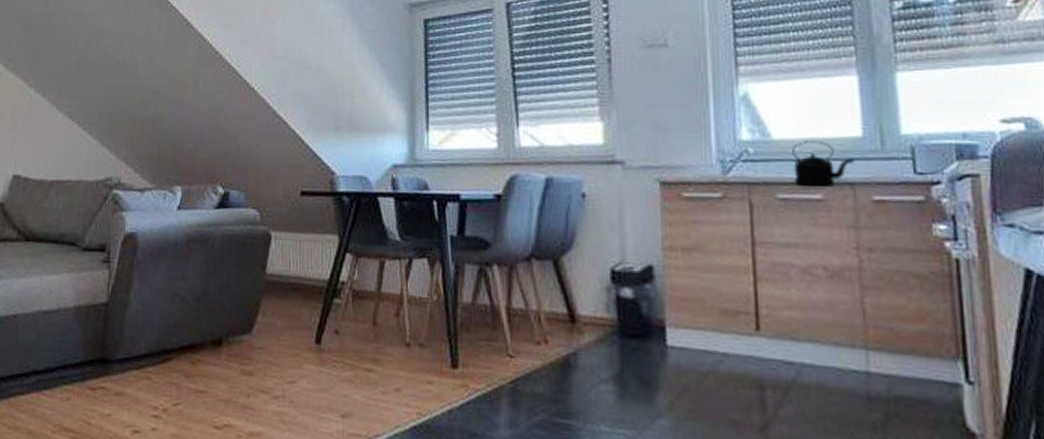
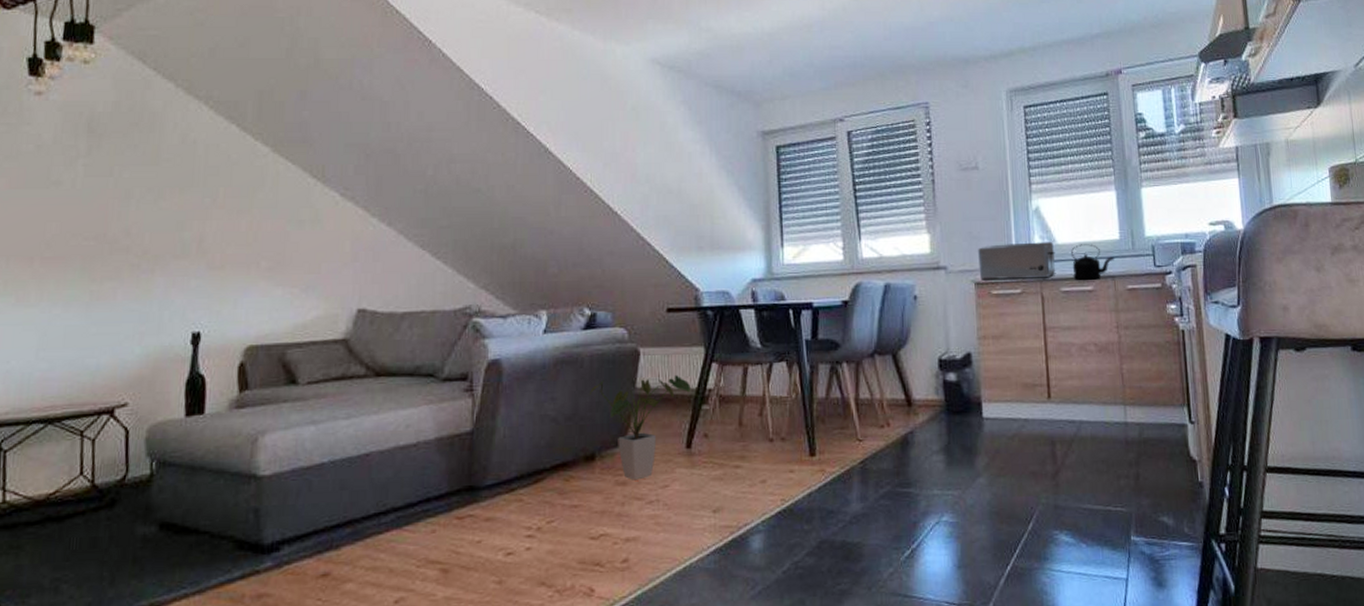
house plant: none [218,262,323,372] -> present [589,375,692,480]
toaster: none [665,136,770,183] -> present [978,242,1055,282]

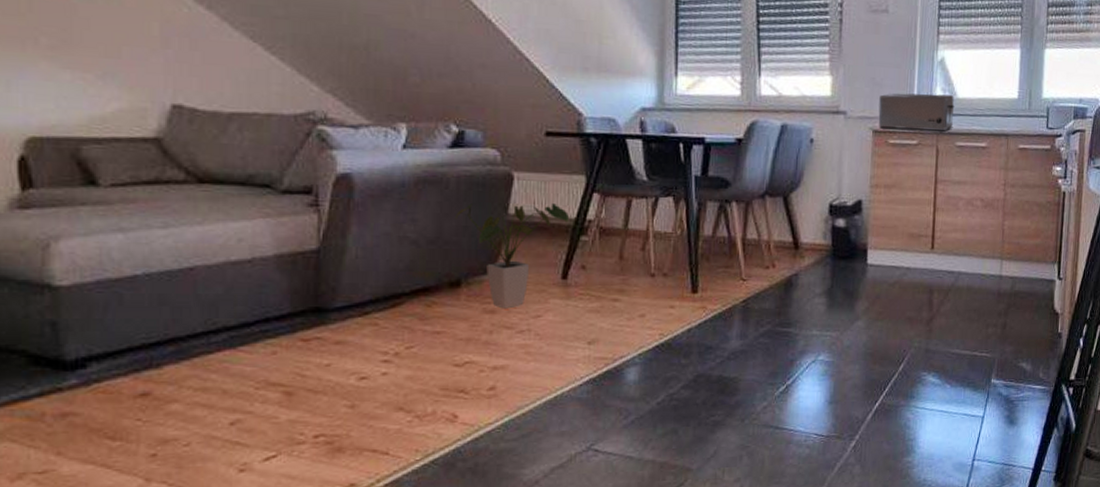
kettle: present [1070,244,1114,280] -> none [969,100,1010,137]

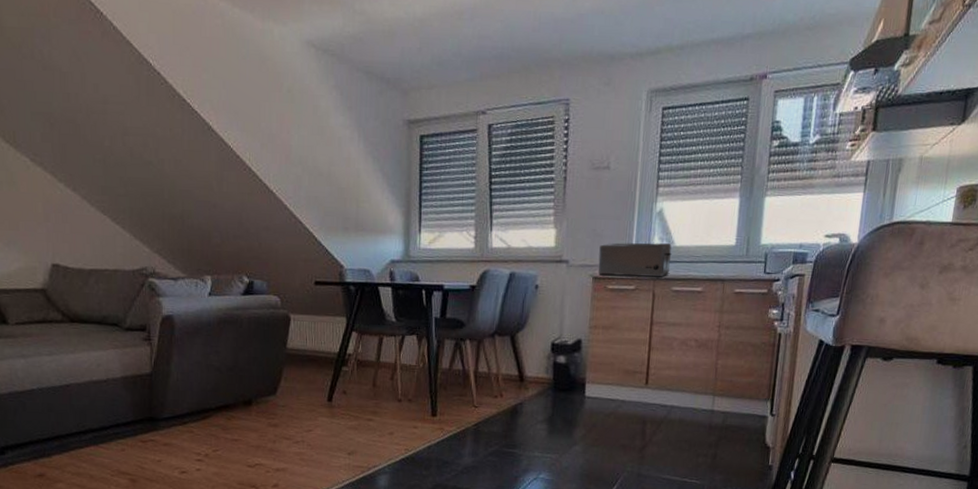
house plant: present [454,203,570,309] -> none [247,339,334,424]

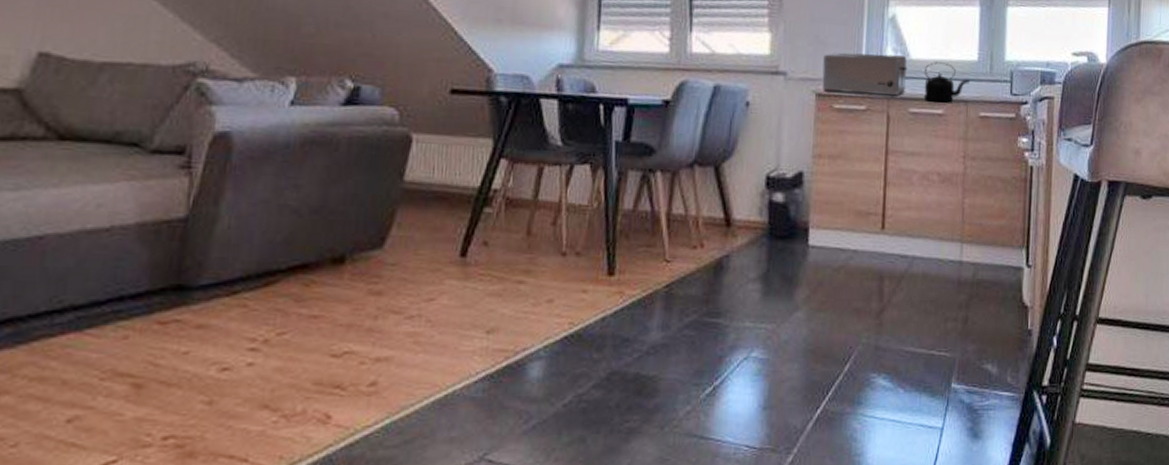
kettle: none [686,247,727,282] -> present [924,62,970,103]

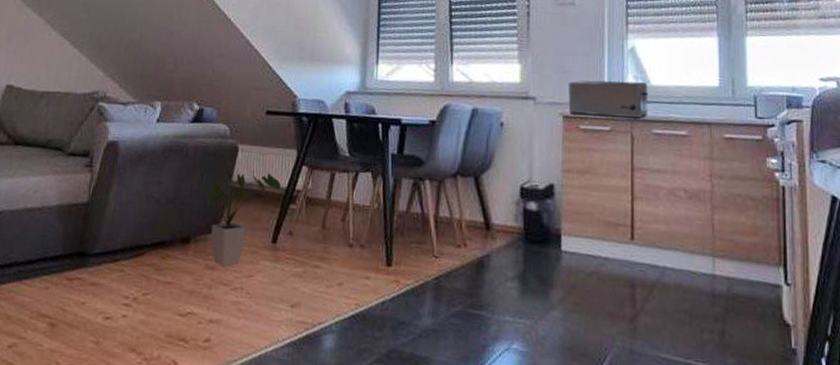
house plant: none [343,168,473,291] -> present [190,170,282,267]
kettle: present [924,62,970,103] -> none [665,87,712,125]

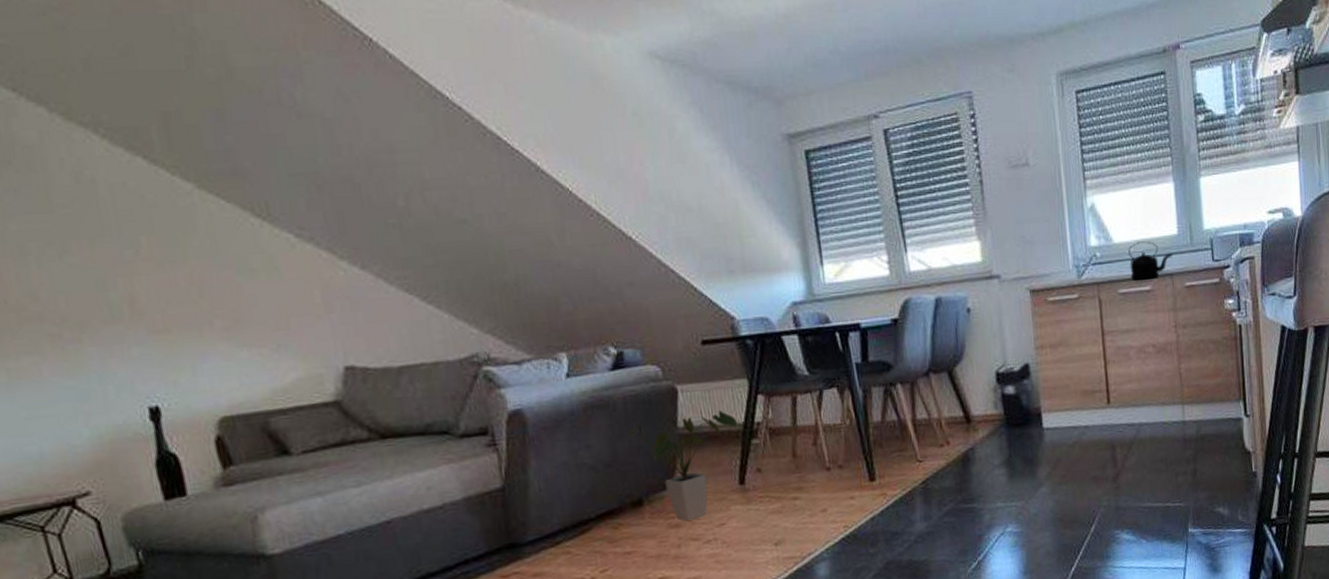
toaster: present [568,80,649,120] -> none [1032,241,1112,289]
kettle: none [665,87,712,125] -> present [1127,241,1172,281]

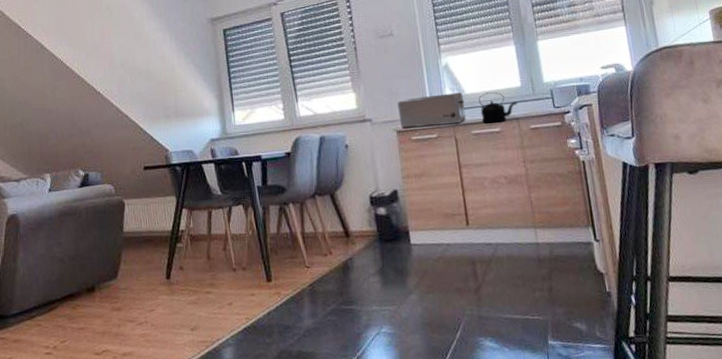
house plant: present [627,411,738,522] -> none [87,220,168,307]
toaster: none [1032,241,1112,289] -> present [397,92,466,130]

